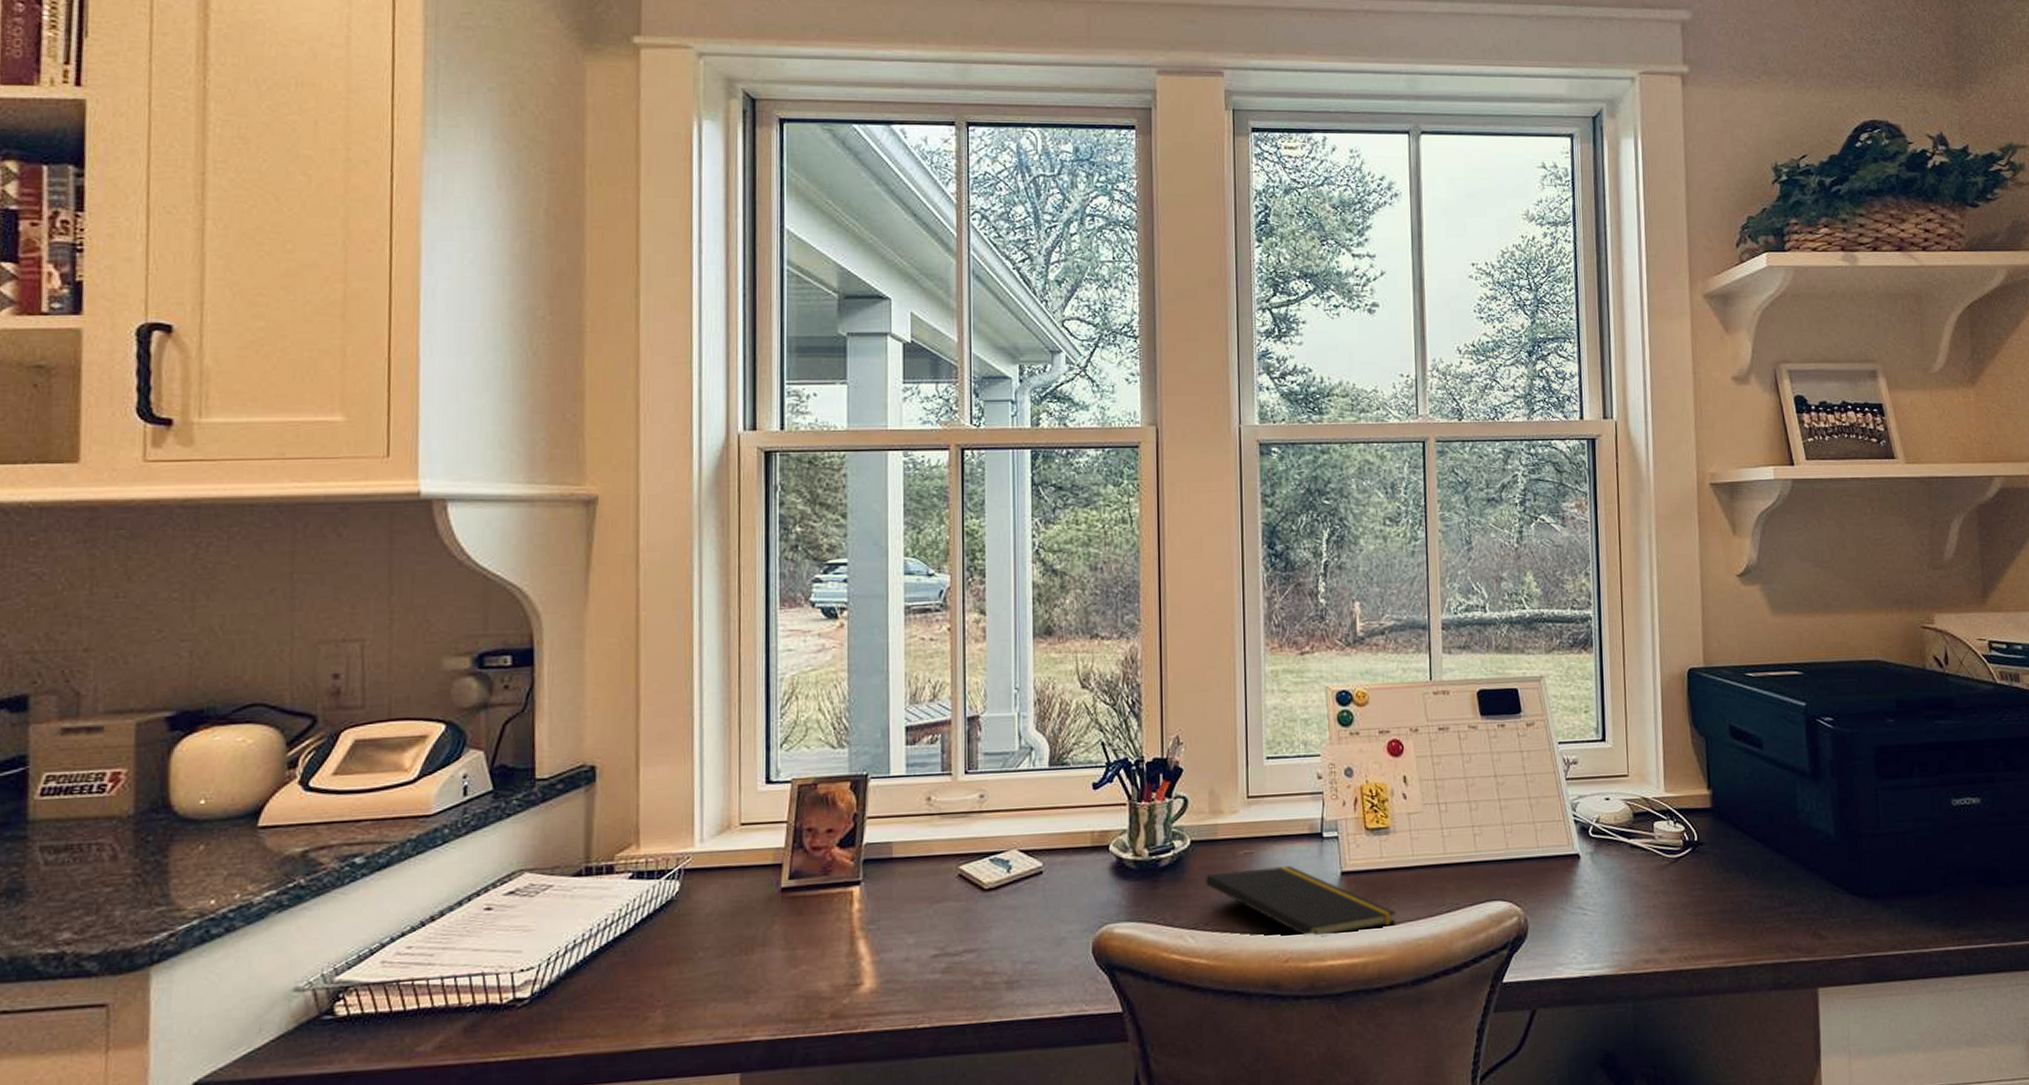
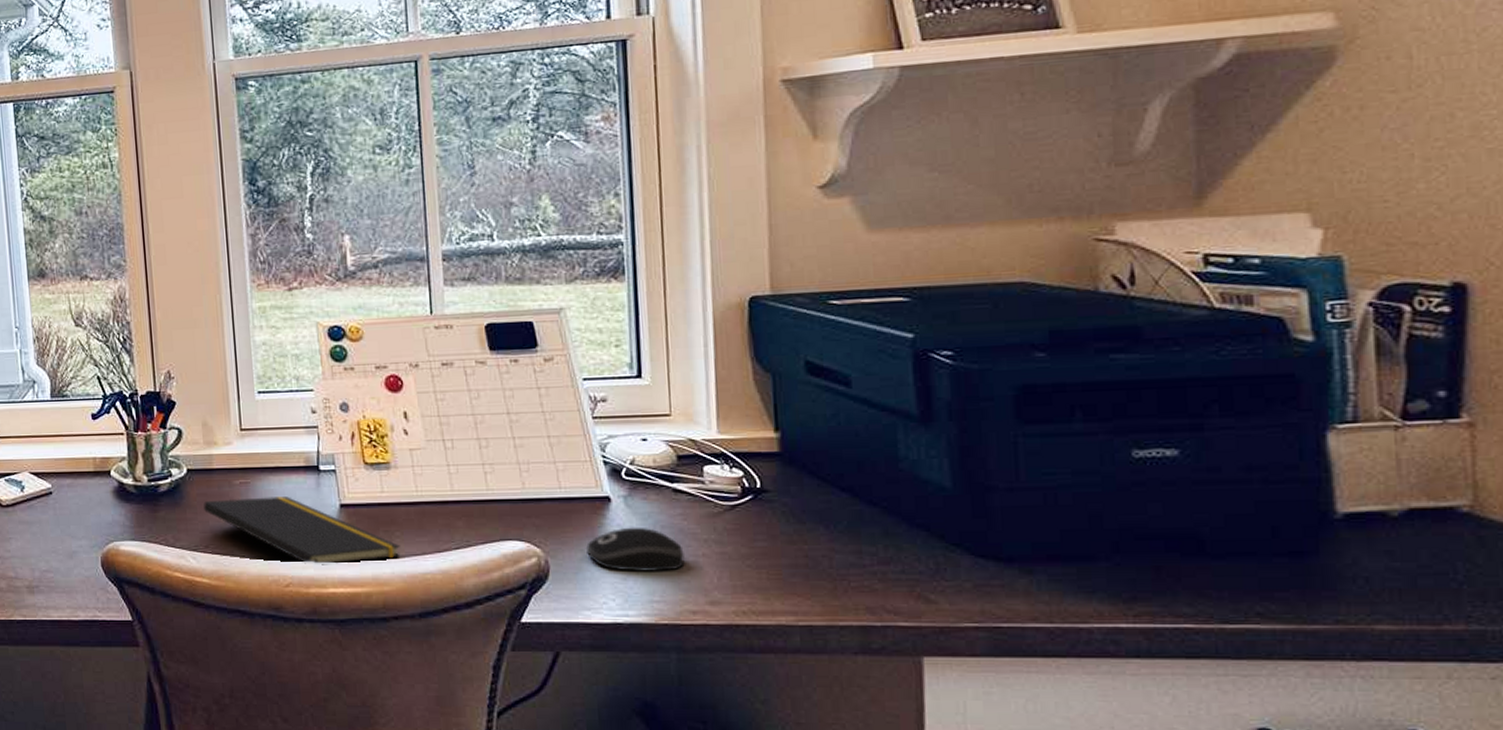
computer mouse: none [1558,882,1639,925] -> present [585,527,685,571]

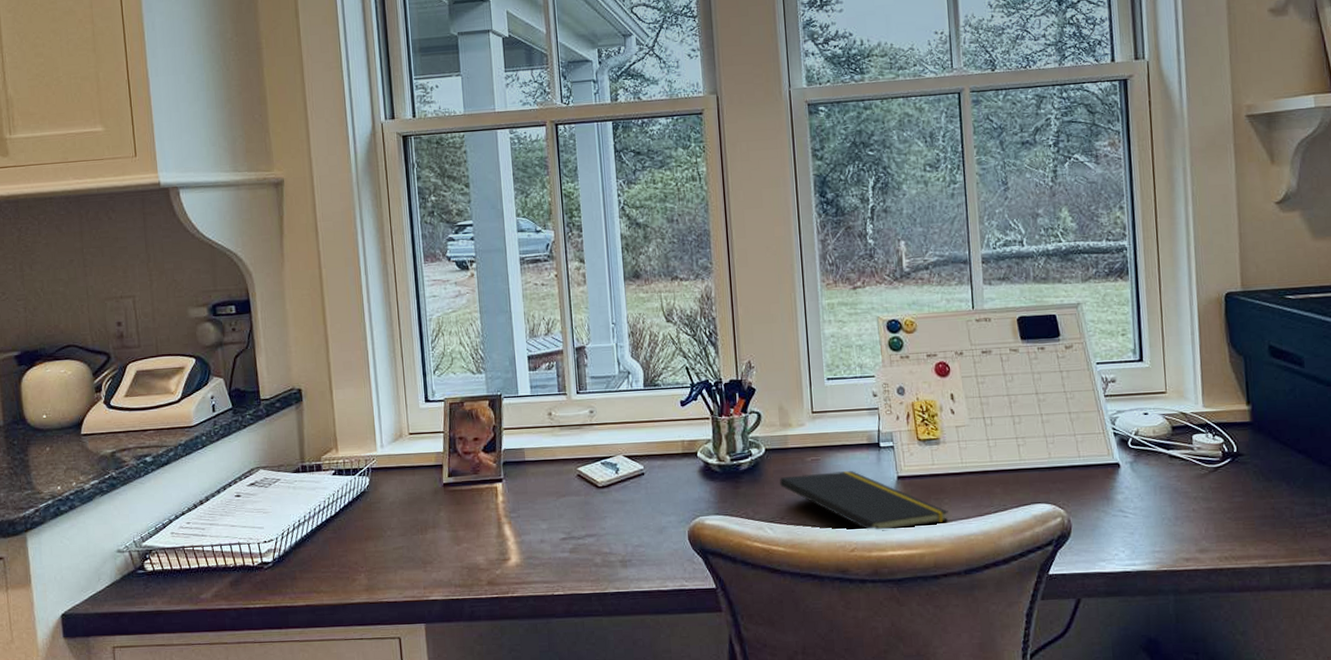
computer mouse: present [585,527,685,571] -> none [1100,488,1179,527]

